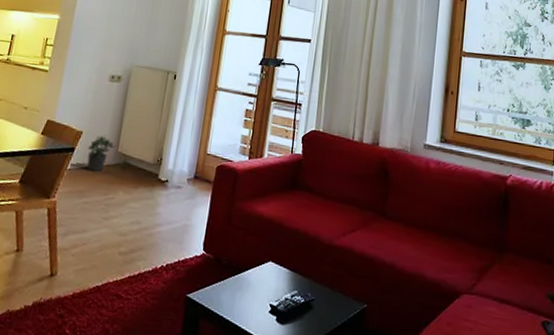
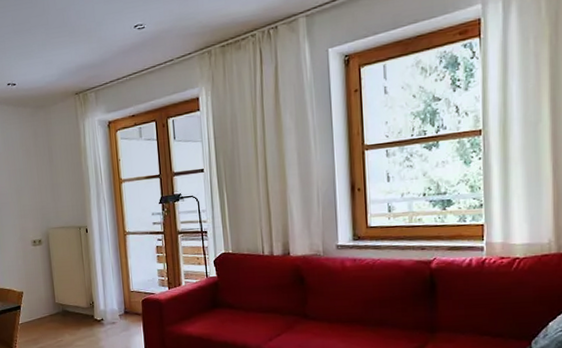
potted plant: present [87,135,115,172] -> none [31,291,52,322]

